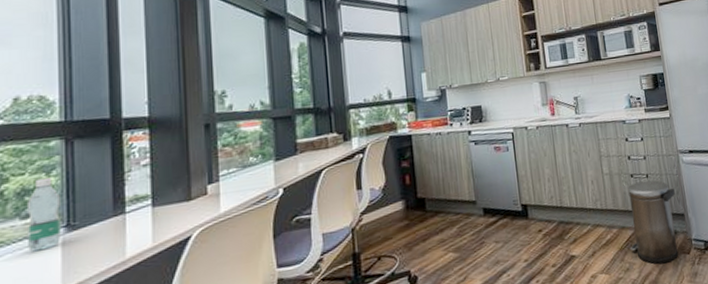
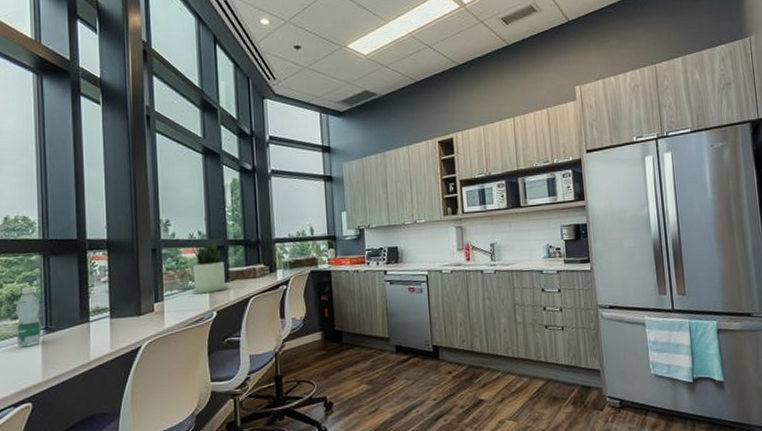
planter: none [252,112,297,171] -> present [191,242,229,294]
pedal bin: present [628,180,679,265] -> none [540,333,591,418]

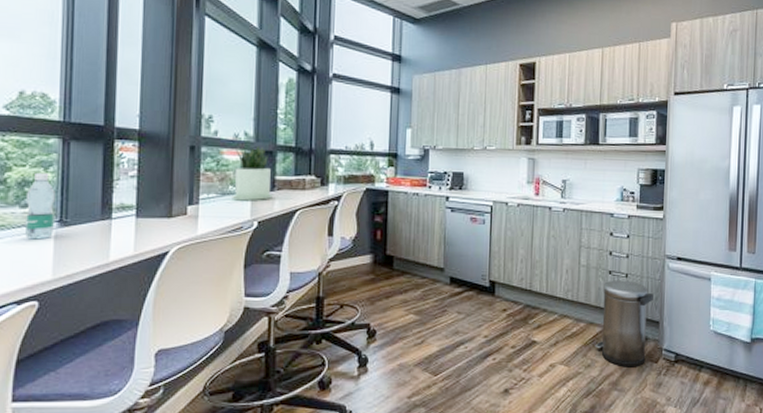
pedal bin: none [540,333,591,418] -> present [595,280,653,368]

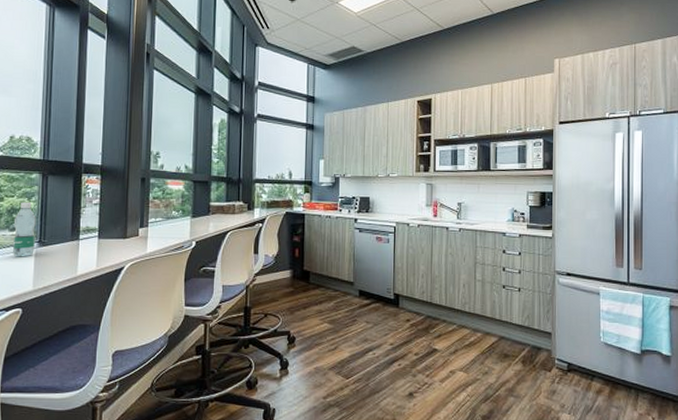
planter: present [232,145,274,201] -> none [175,177,209,224]
pedal bin: present [595,280,653,368] -> none [491,294,545,375]

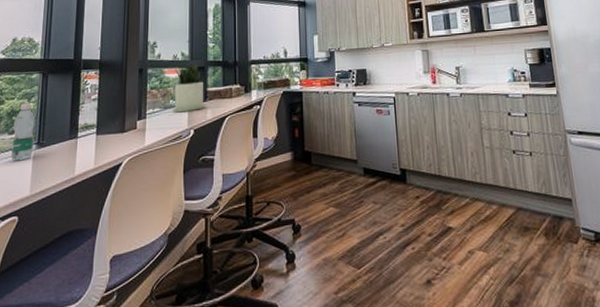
planter: none [175,177,209,224] -> present [172,63,207,113]

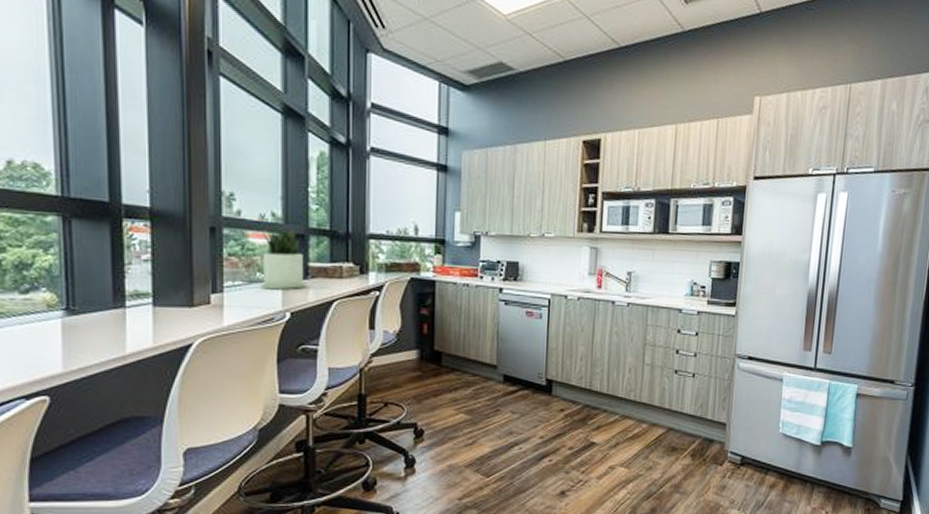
bottle: present [11,103,35,161] -> none [26,254,60,329]

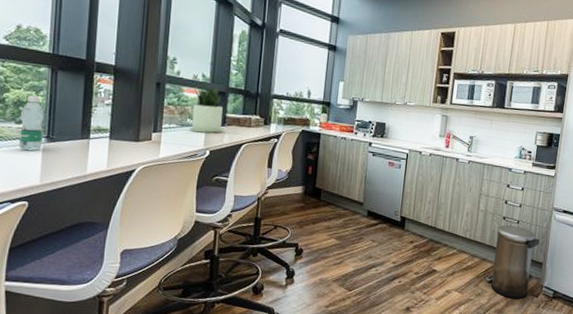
bottle: none [26,254,60,329] -> present [18,95,44,151]
pedal bin: none [657,380,721,470] -> present [485,225,540,300]

